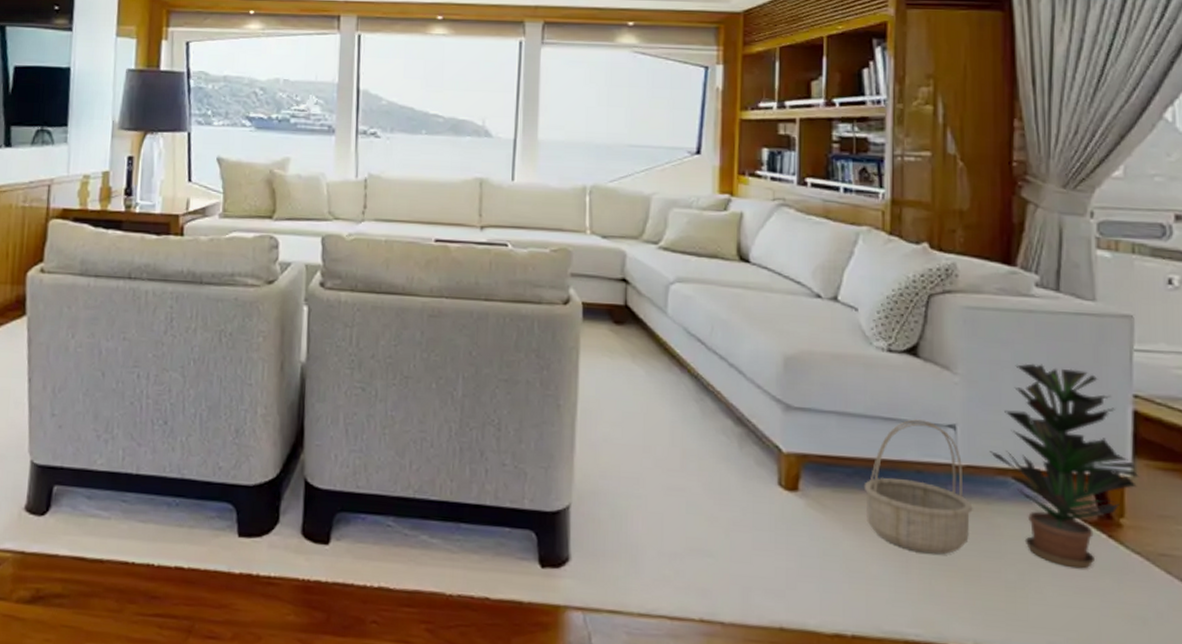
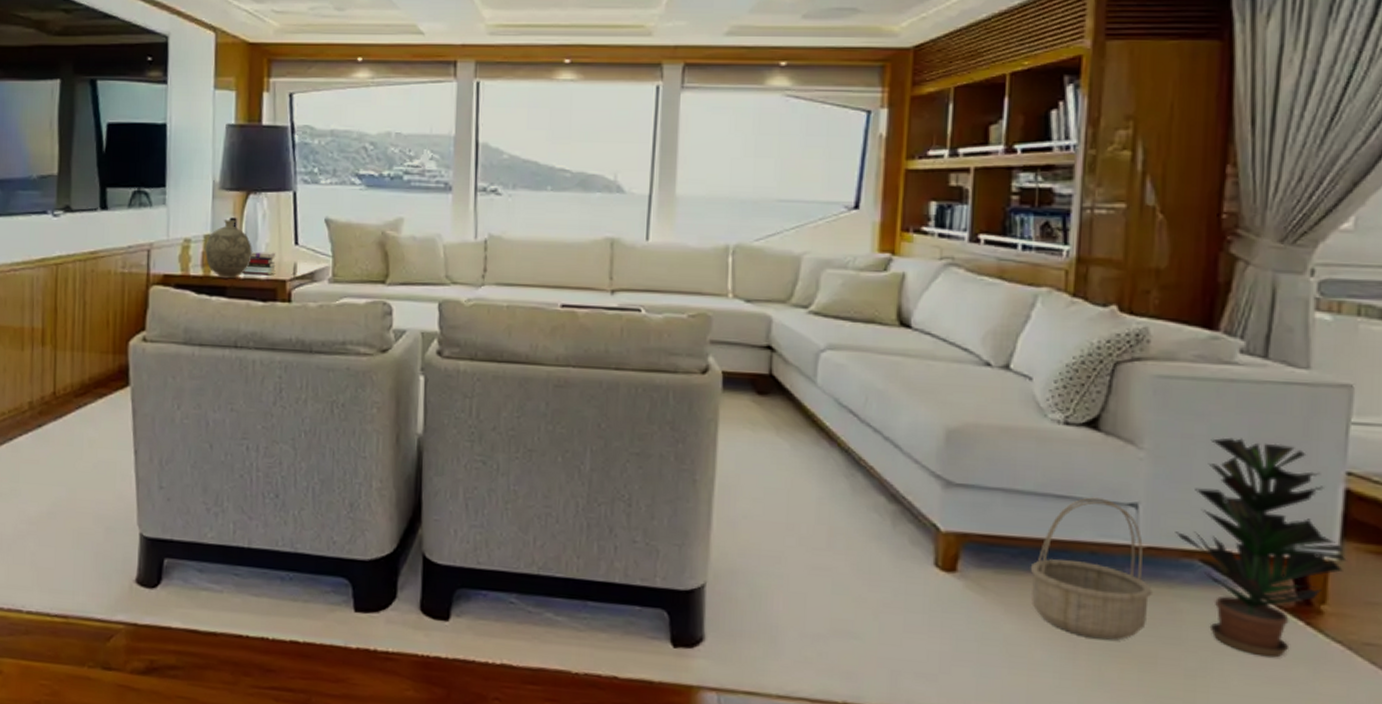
decorative vase: none [103,158,148,213] -> present [205,220,252,279]
books: none [138,187,171,210] -> present [242,251,276,275]

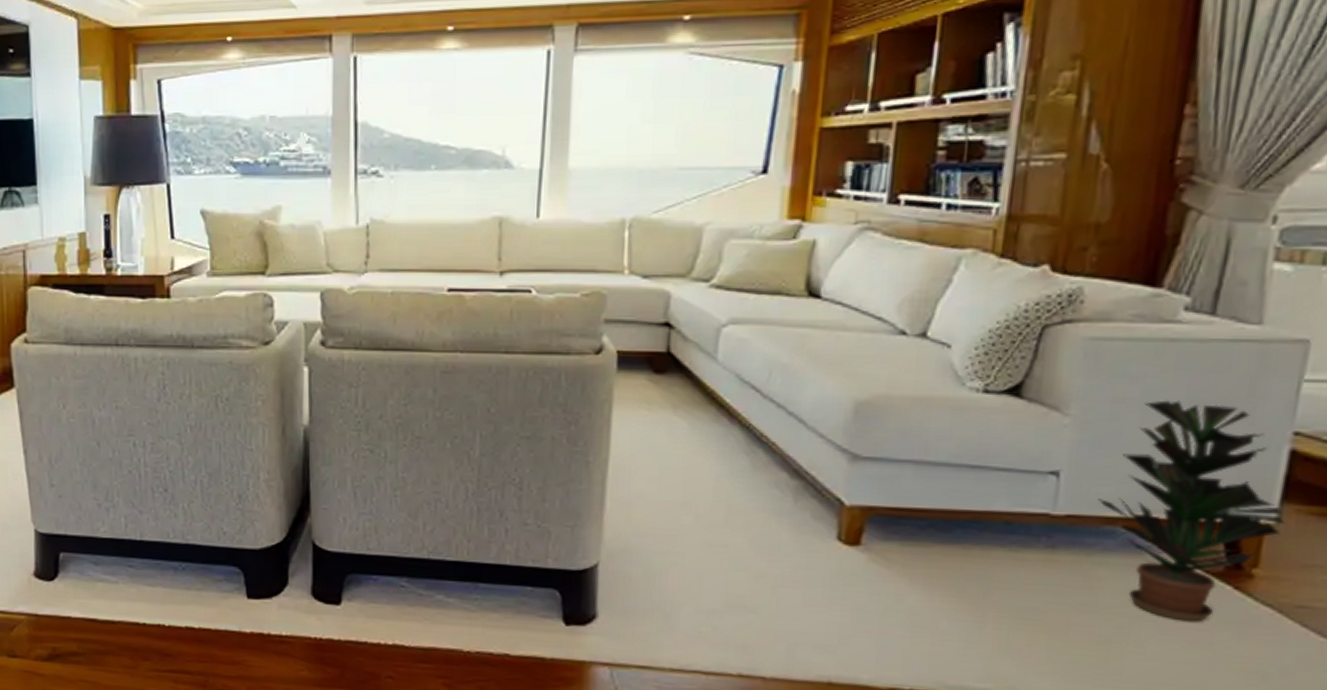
decorative vase: present [205,220,252,279] -> none [80,216,128,277]
books: present [242,251,276,275] -> none [119,247,153,271]
basket: present [1030,497,1152,640] -> none [938,466,1069,609]

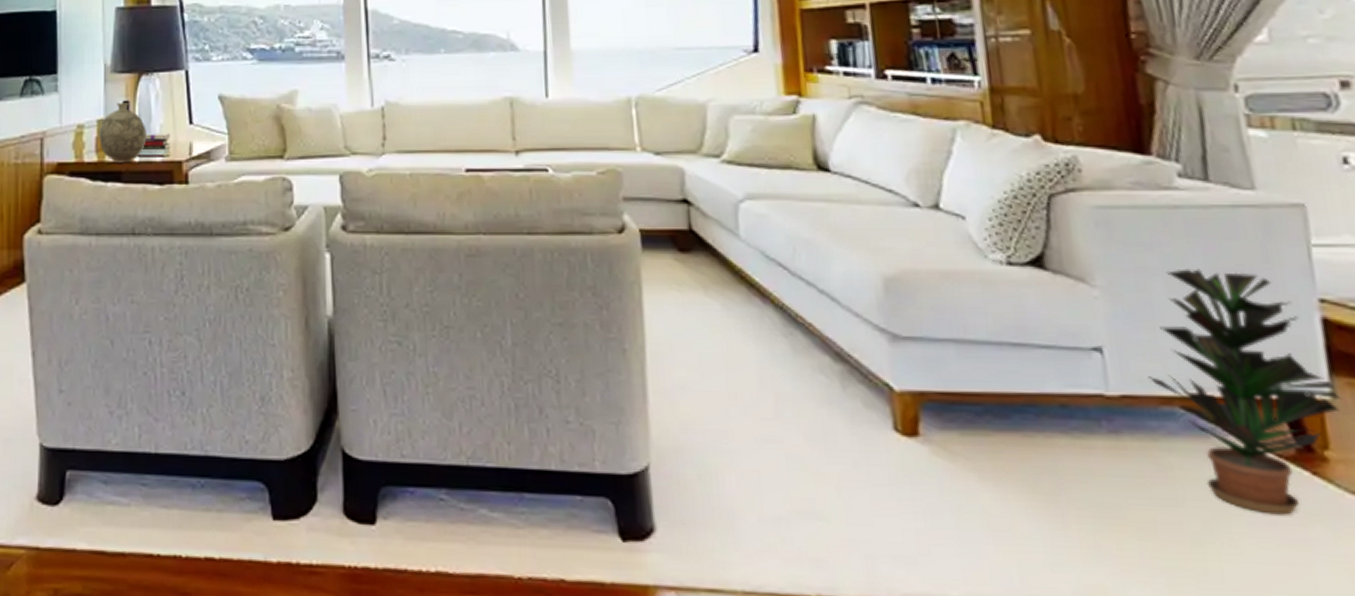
decorative vase: none [80,216,128,277] -> present [99,103,146,163]
books: none [119,247,153,271] -> present [137,133,171,157]

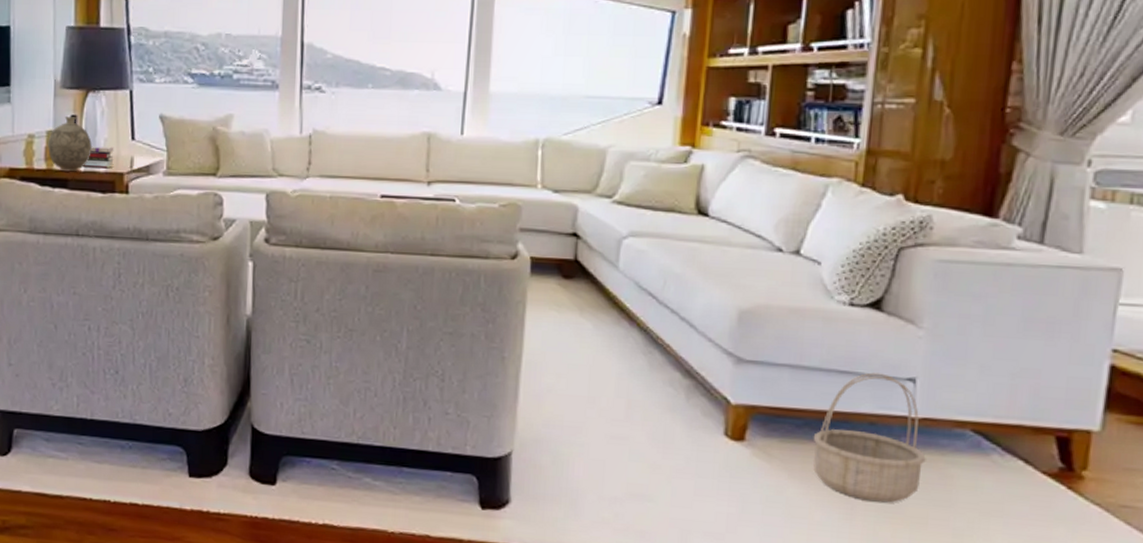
basket: none [997,343,1137,505] -> present [812,372,926,503]
potted plant: present [1147,268,1341,515] -> none [949,317,1109,518]

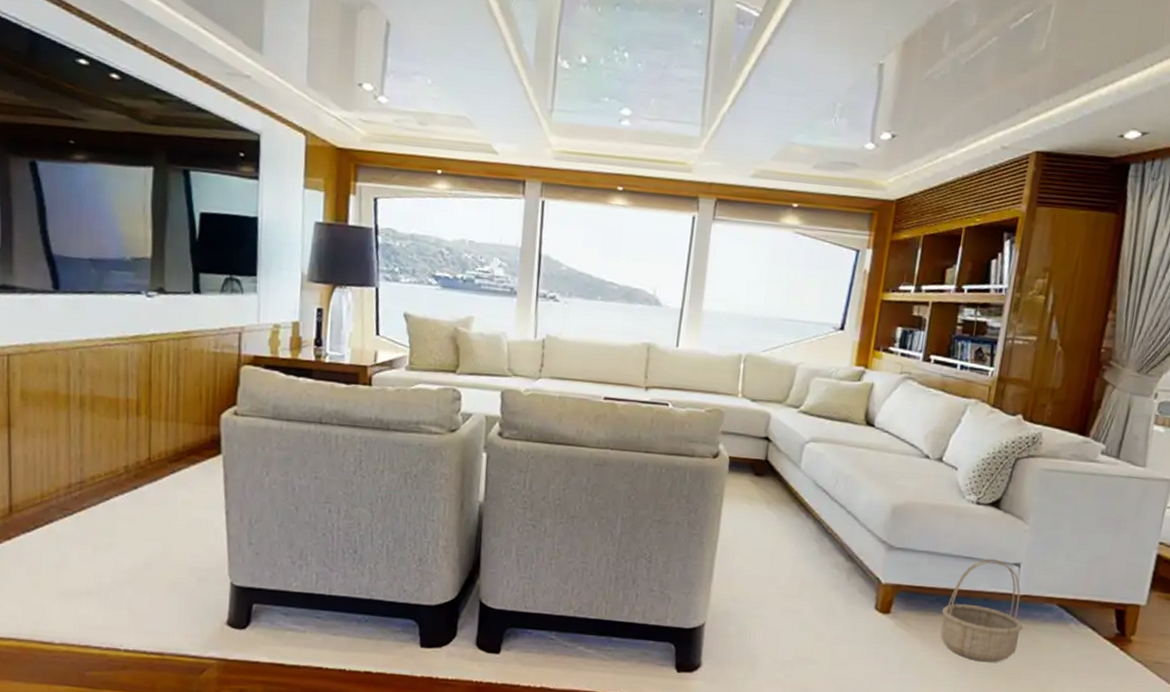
decorative vase: present [48,117,92,172] -> none [293,309,337,363]
books: present [83,146,114,169] -> none [328,339,359,361]

